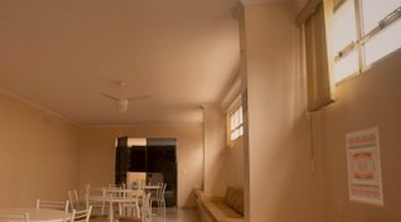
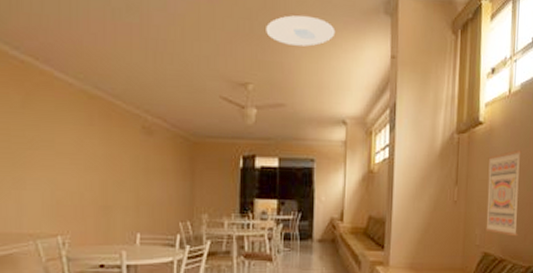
ceiling light: none [135,27,191,50] -> present [266,15,336,47]

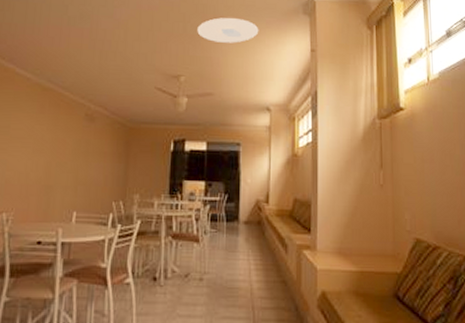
wall art: present [484,150,522,237] -> none [412,135,451,223]

